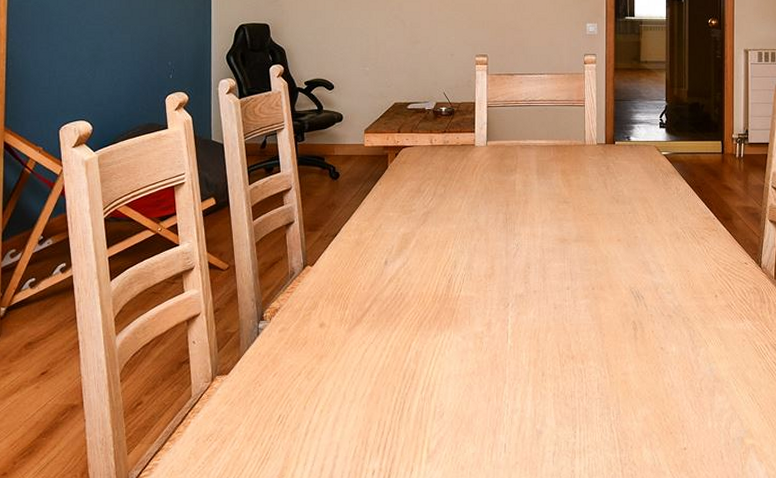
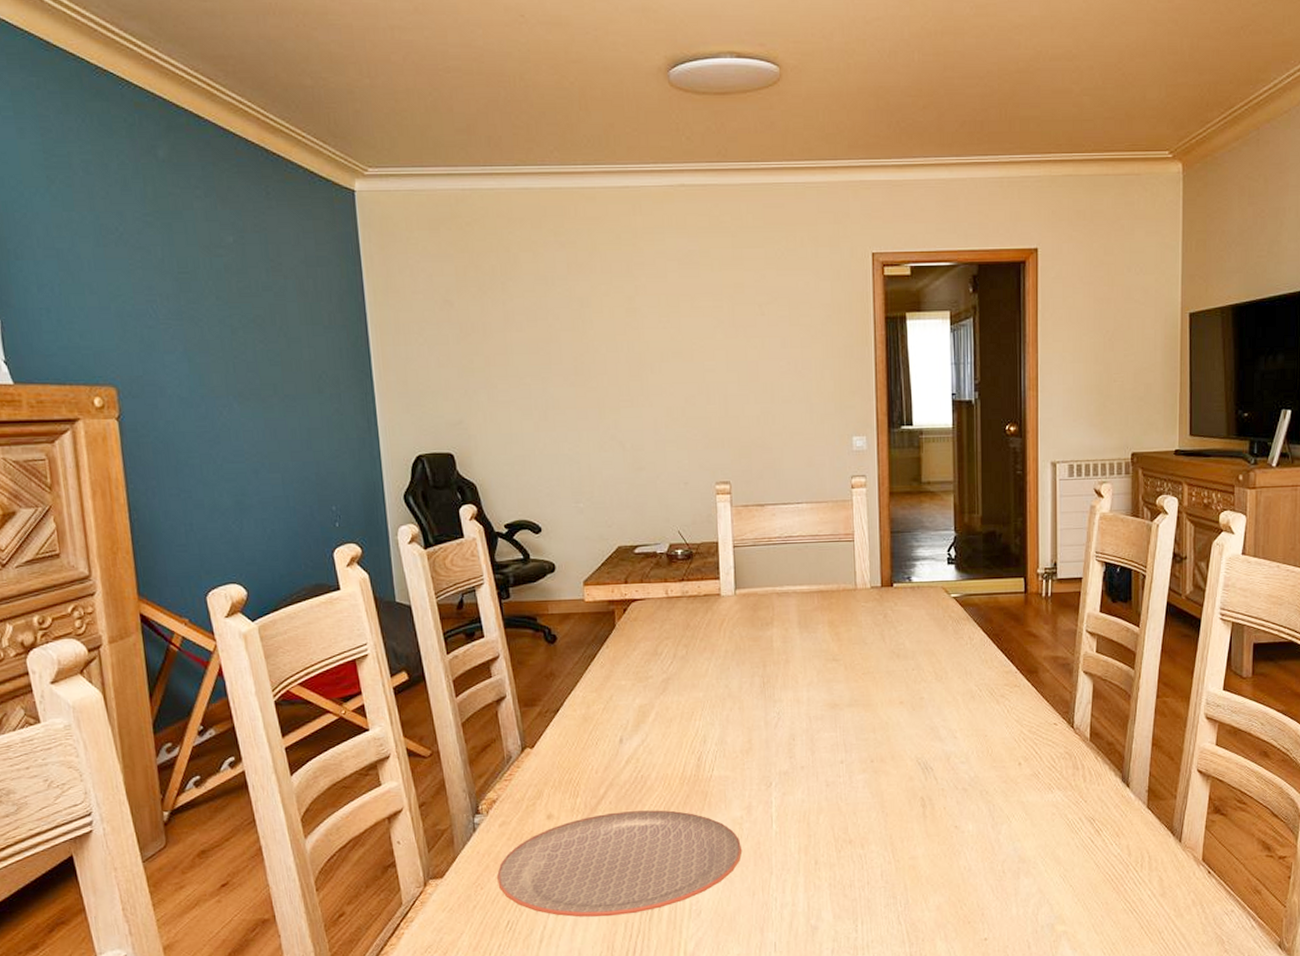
plate: none [274,323,482,415] -> present [497,810,743,917]

